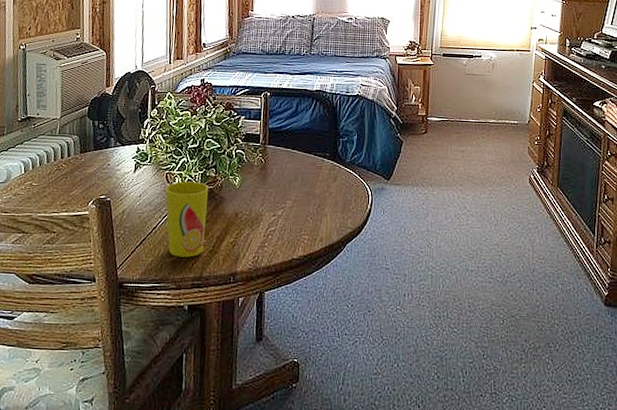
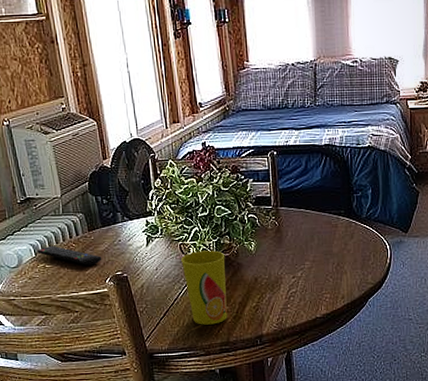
remote control: none [27,164,89,187] -> present [37,245,102,266]

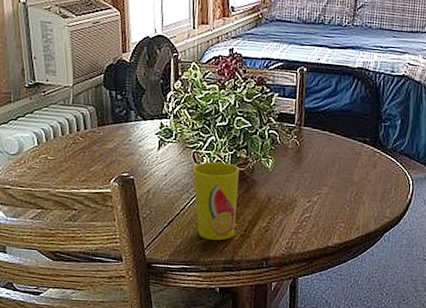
remote control: present [37,245,102,266] -> none [41,136,109,163]

